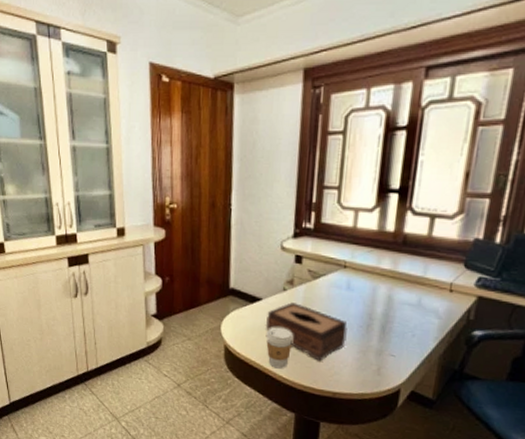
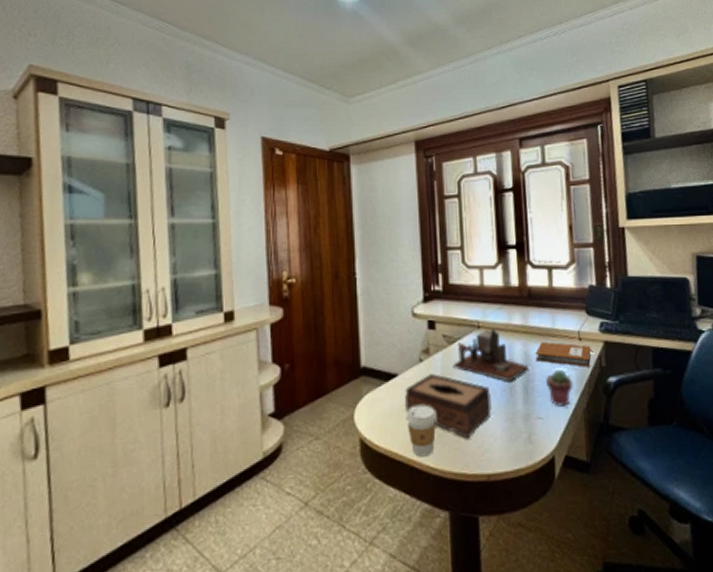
desk organizer: none [314,269,390,320] -> present [453,328,529,382]
notebook: none [398,288,463,318] -> present [535,341,593,367]
potted succulent: none [405,316,435,350] -> present [546,370,574,407]

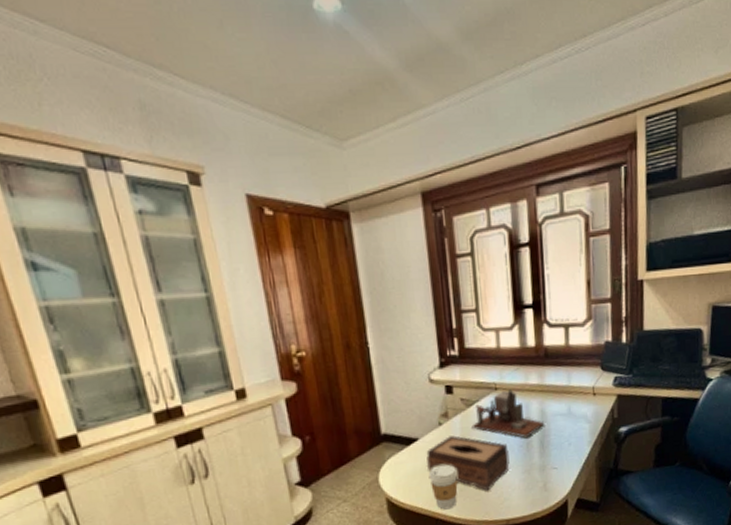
notebook: present [535,341,593,367] -> none [551,398,606,420]
potted succulent: present [546,370,574,407] -> none [561,424,587,457]

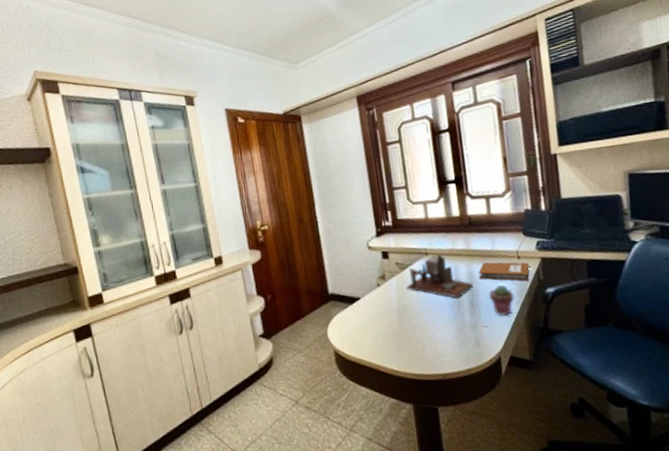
tissue box: present [426,435,510,491] -> none [367,295,443,347]
coffee cup: present [428,464,458,510] -> none [370,321,397,363]
notebook: none [551,398,606,420] -> present [478,261,531,282]
potted succulent: none [561,424,587,457] -> present [489,285,515,316]

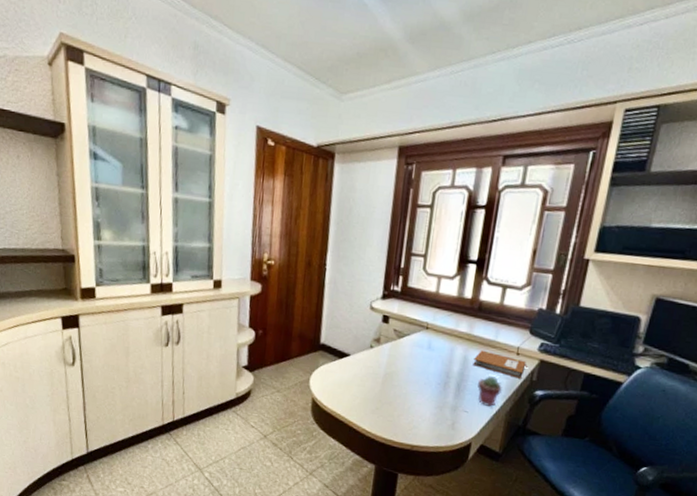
desk organizer: present [406,254,474,298] -> none [398,331,466,378]

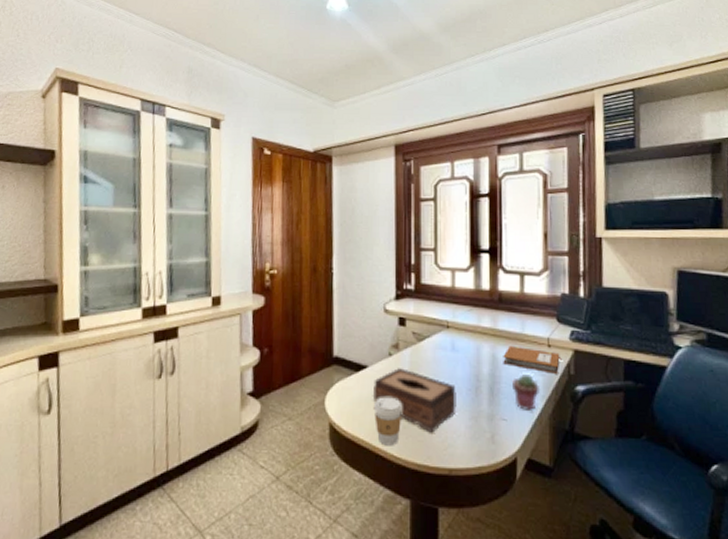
tissue box: none [351,359,427,415] -> present [372,368,456,433]
coffee cup: none [351,381,378,422] -> present [373,397,403,446]

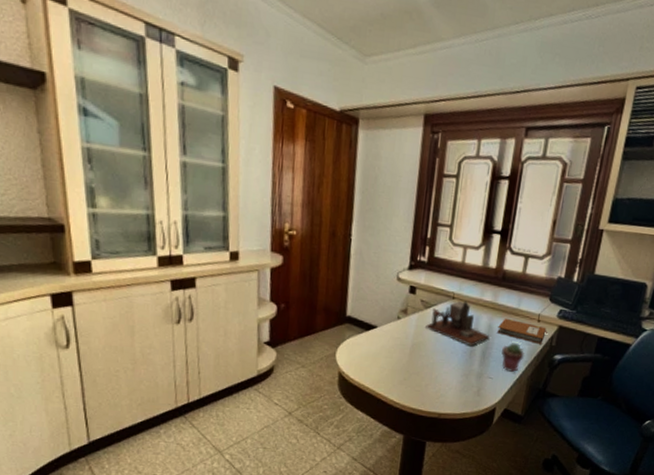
tissue box: present [372,368,456,433] -> none [379,330,453,385]
coffee cup: present [373,397,403,446] -> none [379,353,406,393]
desk organizer: none [421,329,496,382] -> present [425,301,490,347]

